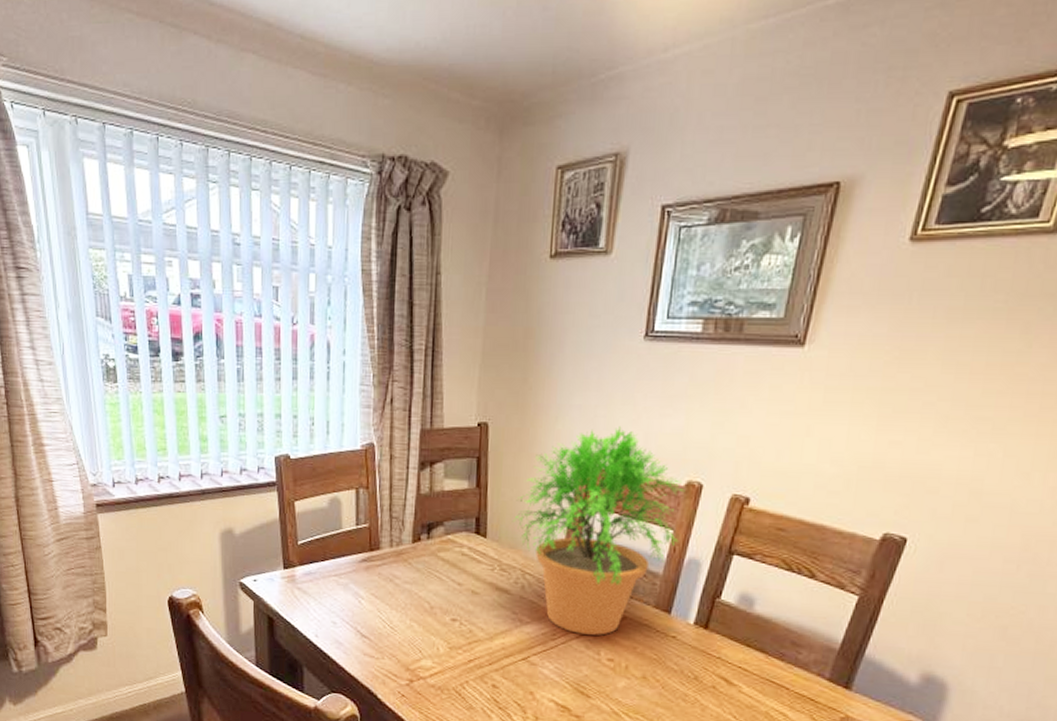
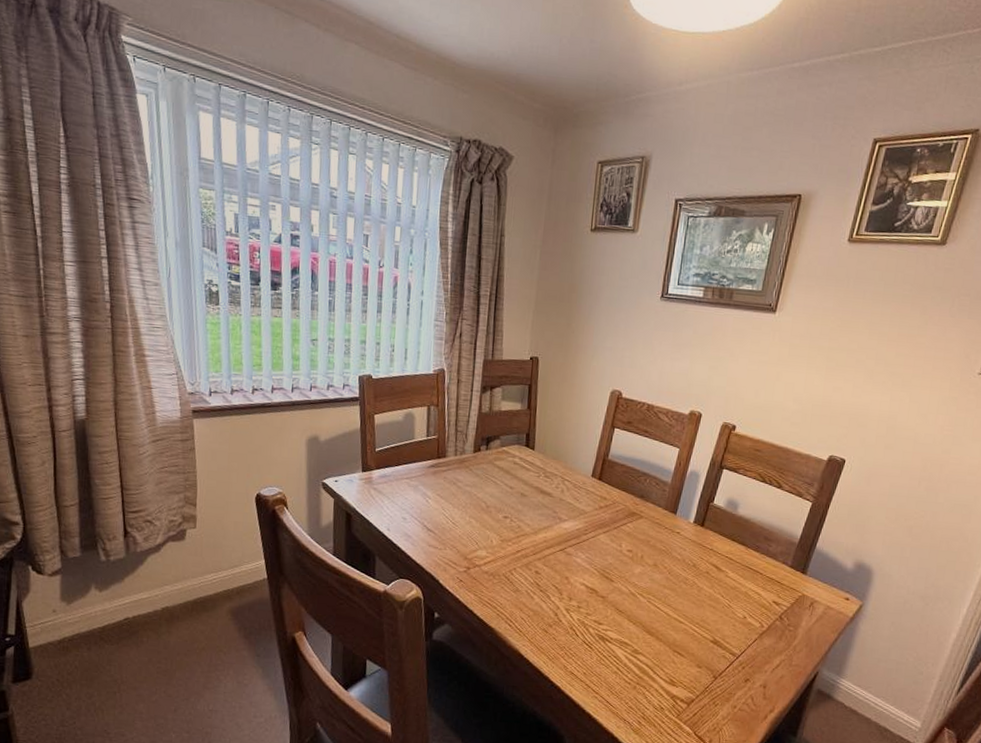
potted plant: present [512,426,685,635] -> none [555,366,689,531]

